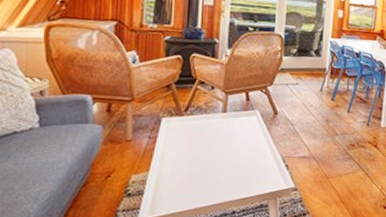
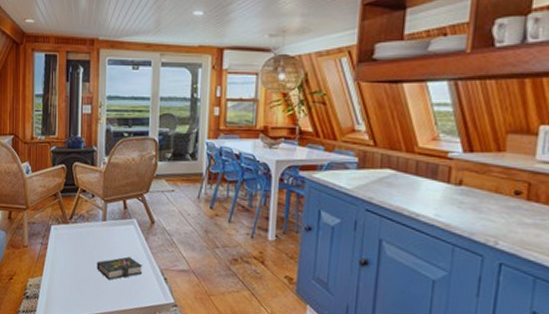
book: none [214,146,265,171] -> present [96,256,143,281]

